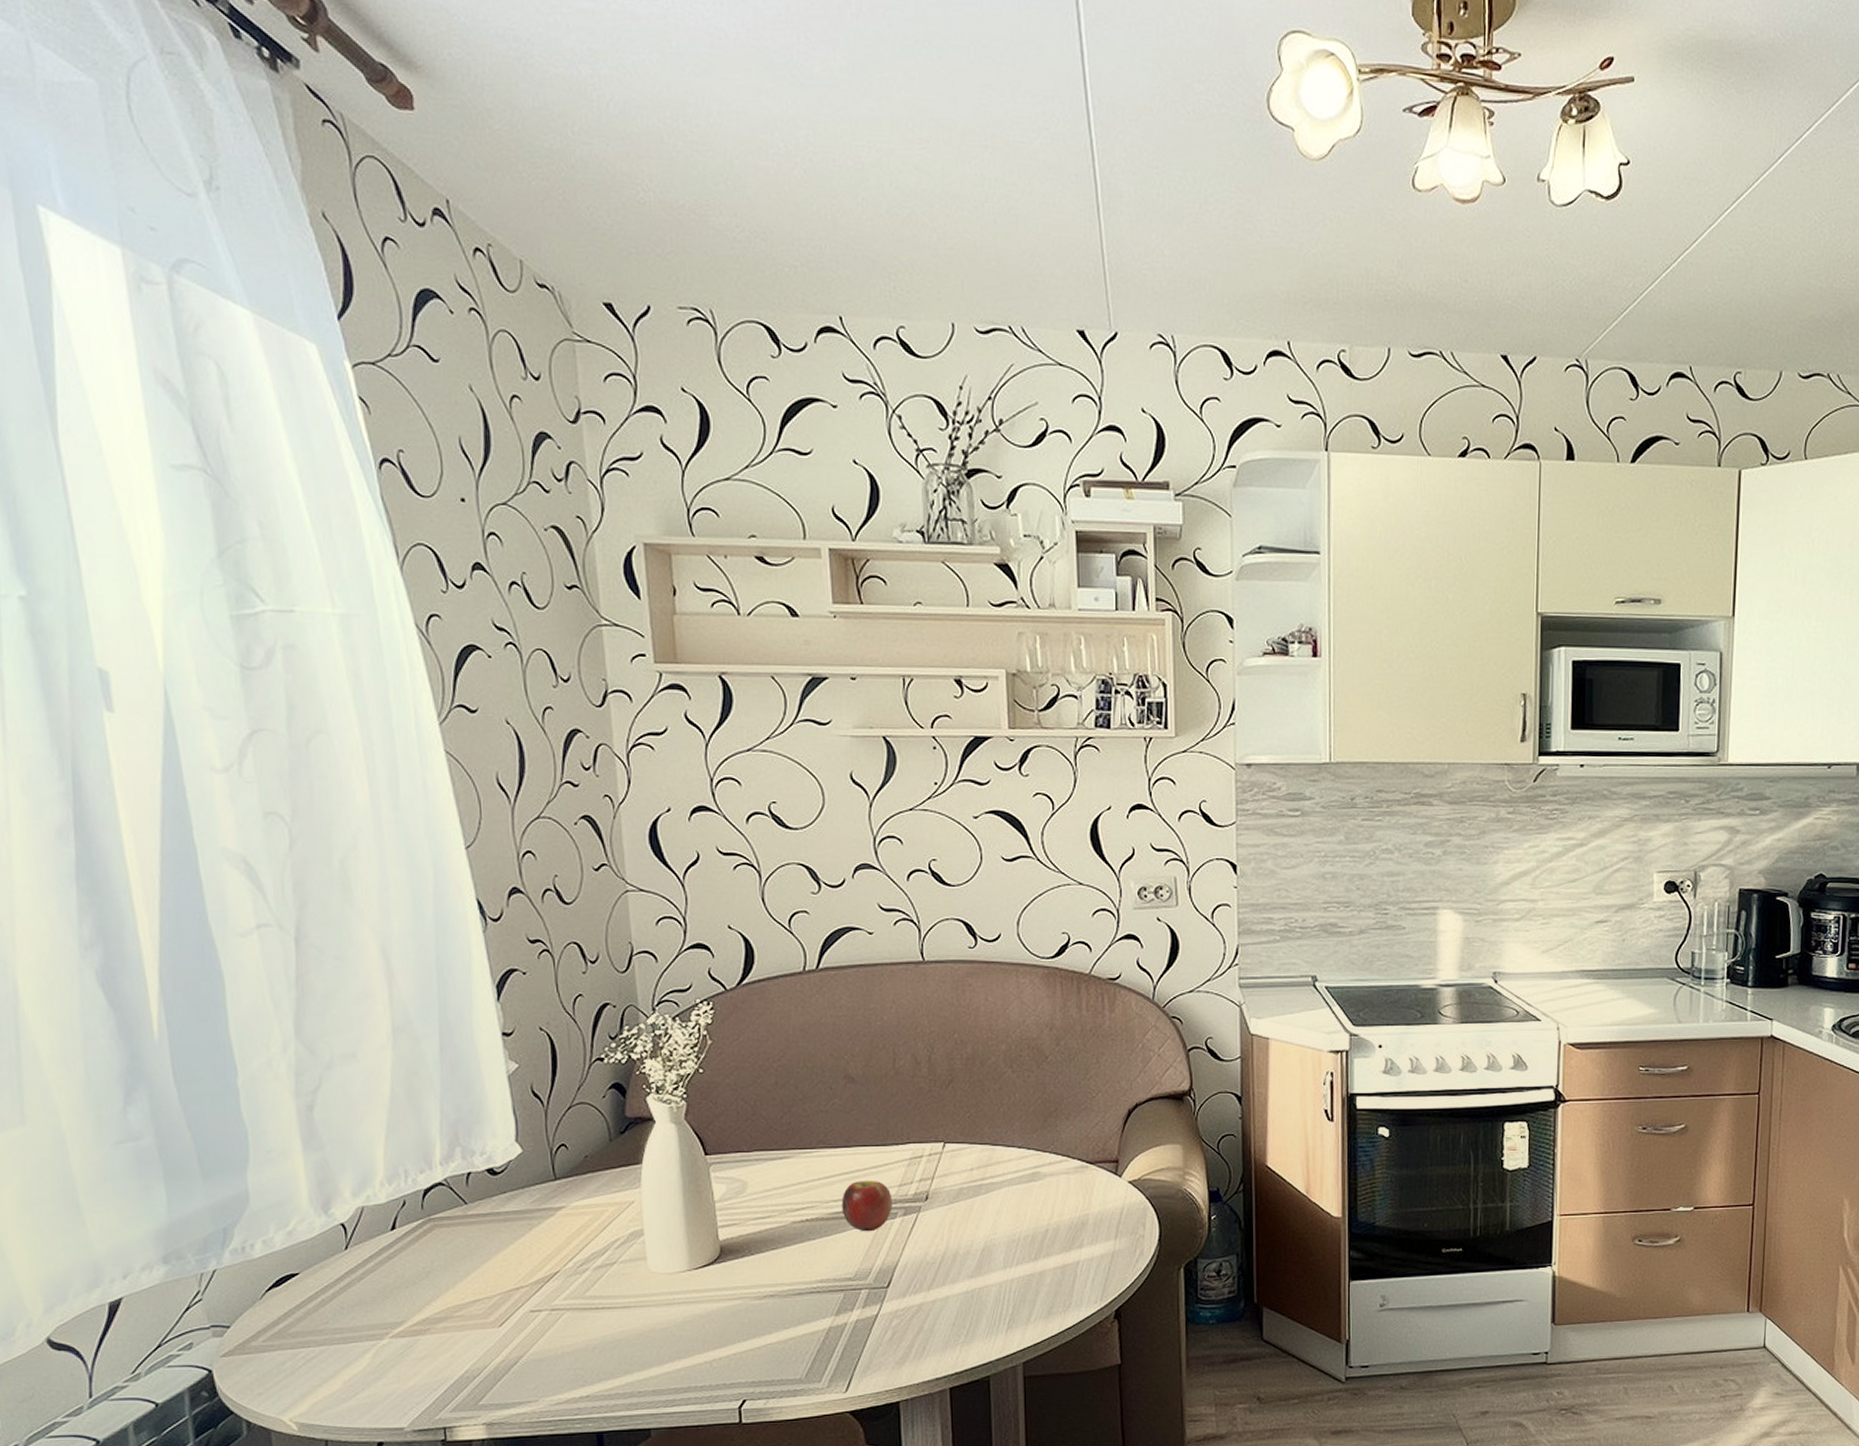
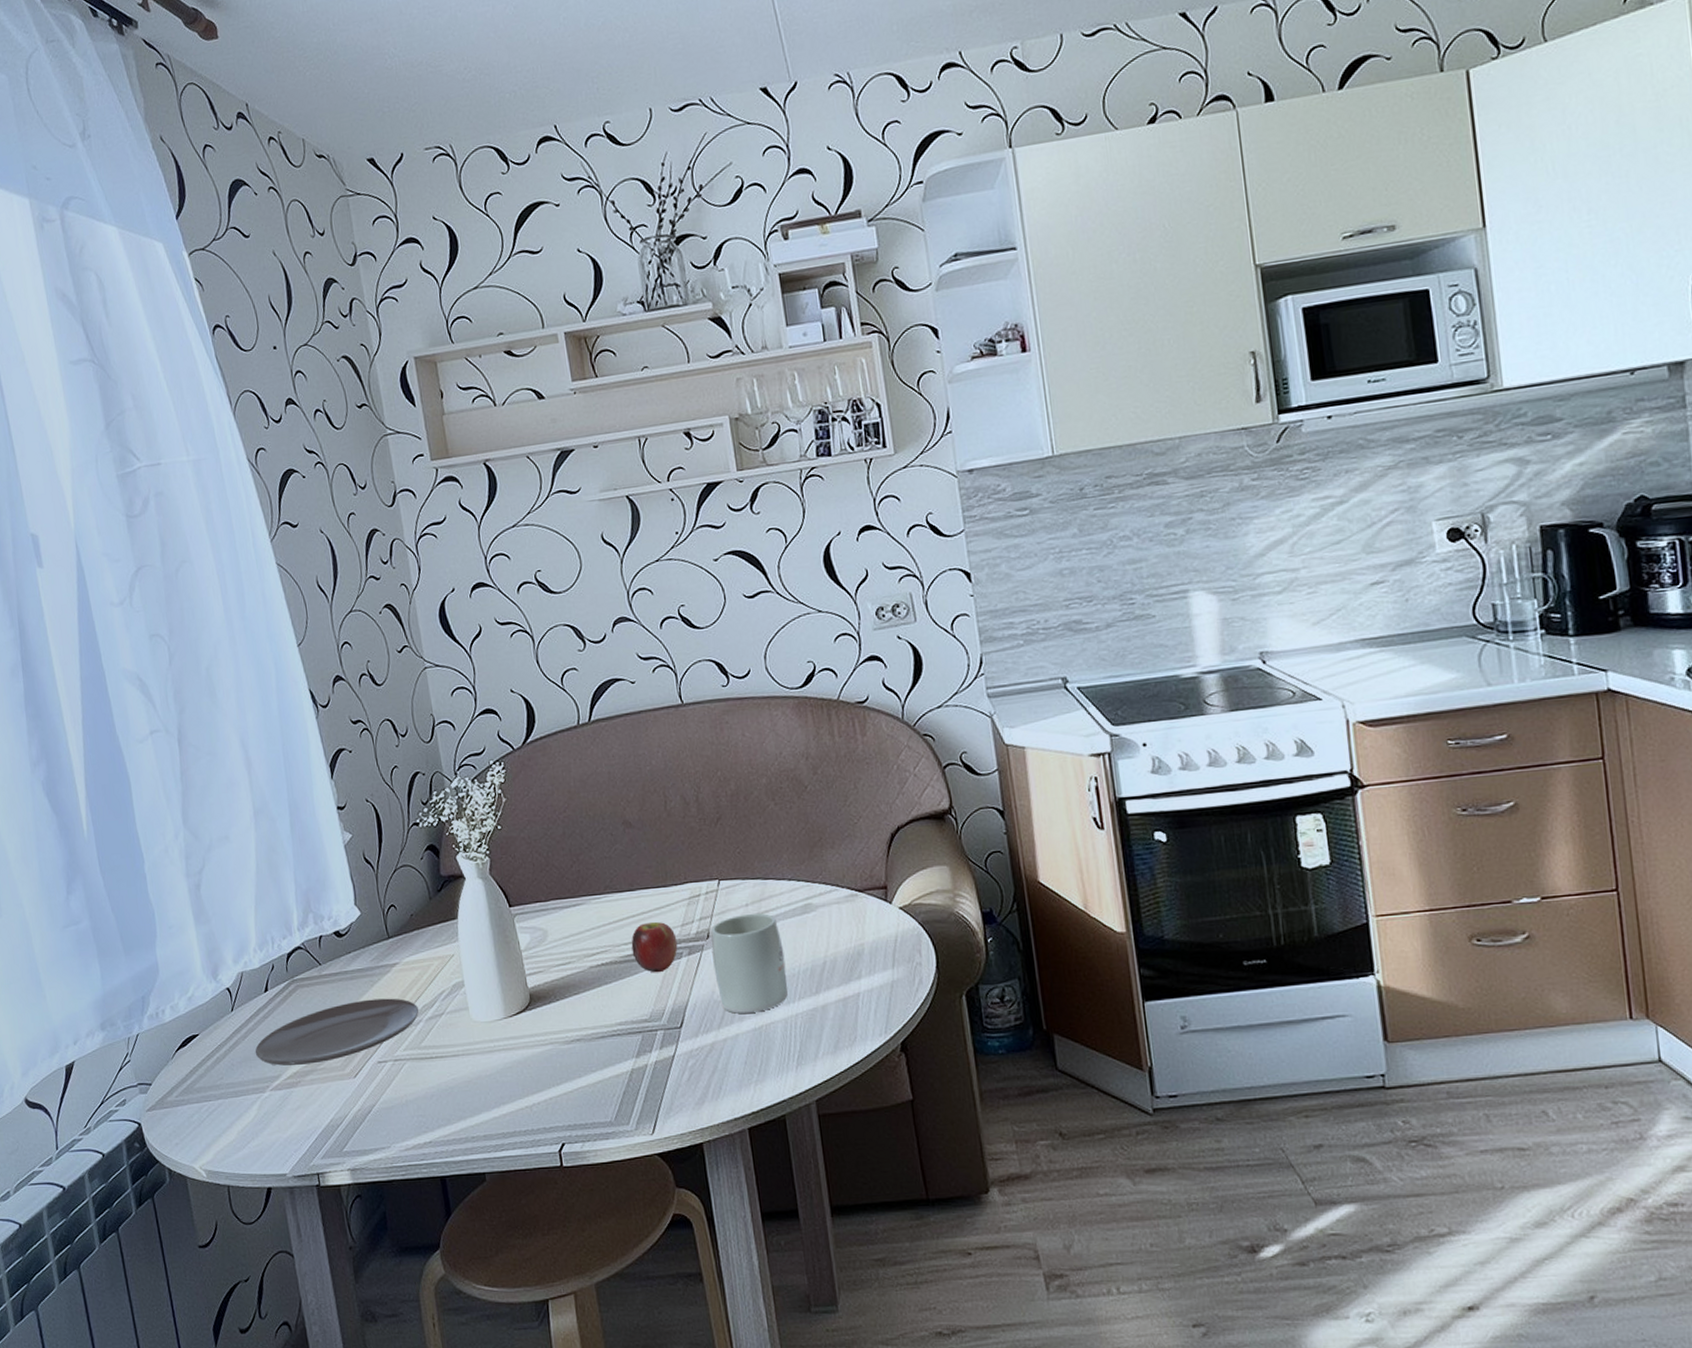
plate: none [373,1243,586,1312] -> present [255,998,419,1067]
mug: none [929,1179,1006,1276] -> present [711,913,788,1014]

